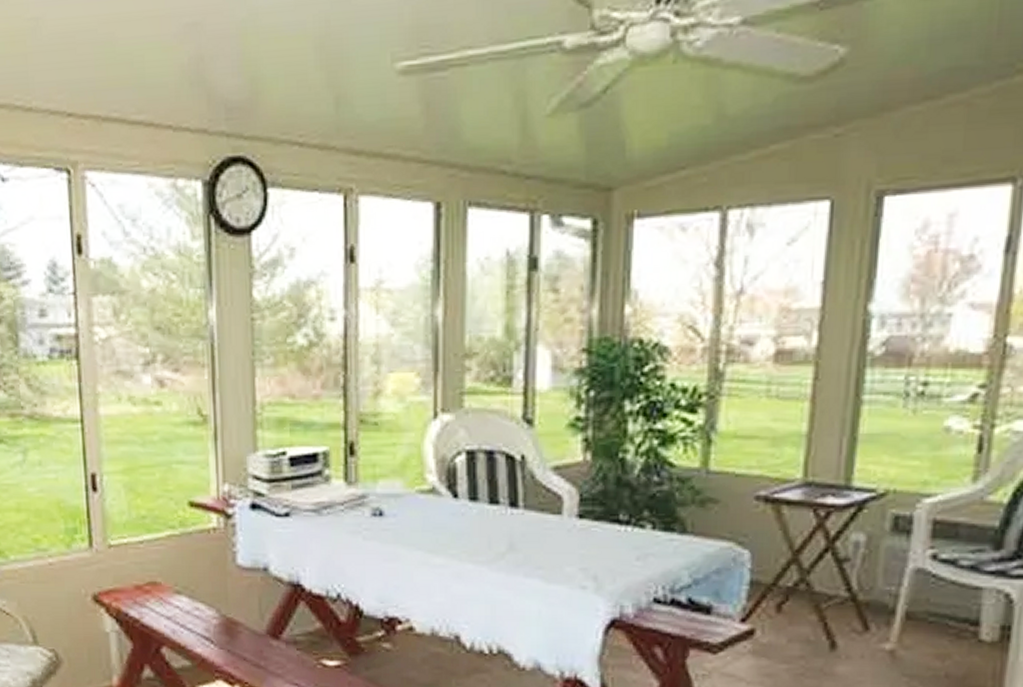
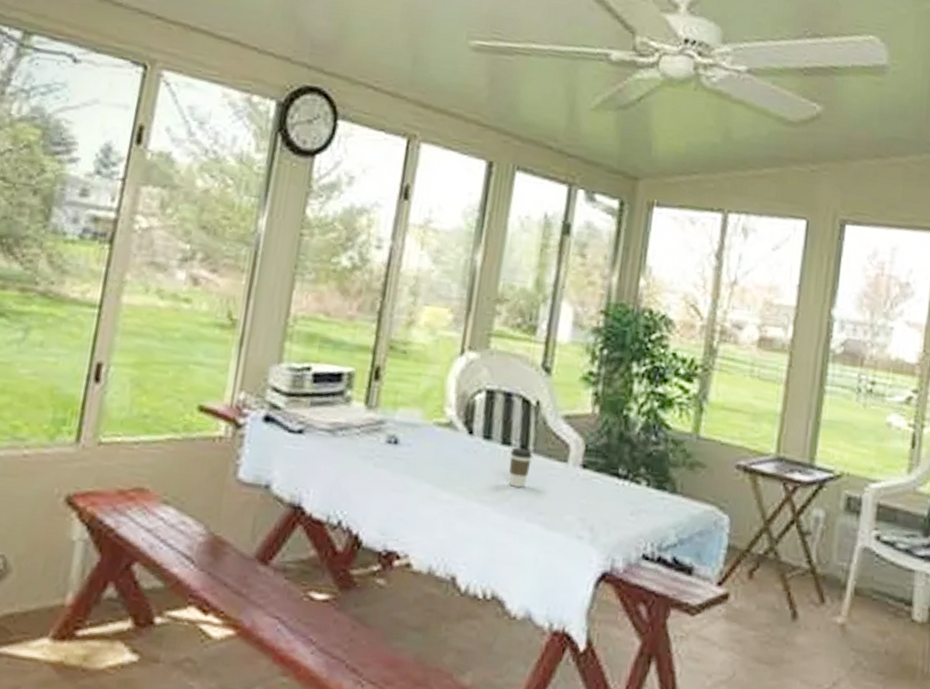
coffee cup: none [499,505,523,545] -> present [508,447,533,488]

